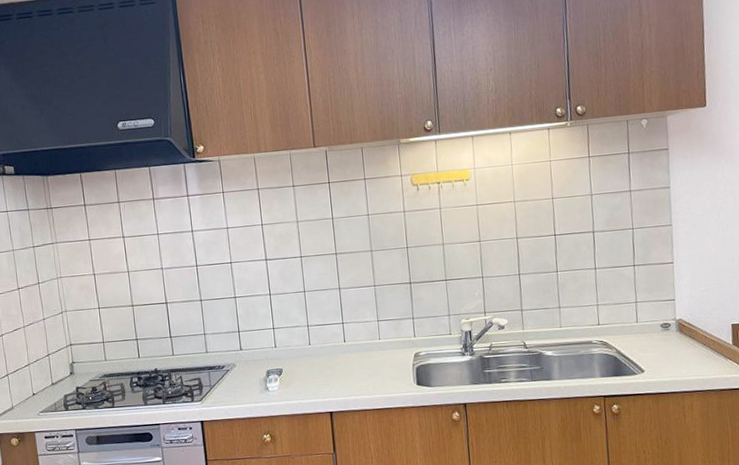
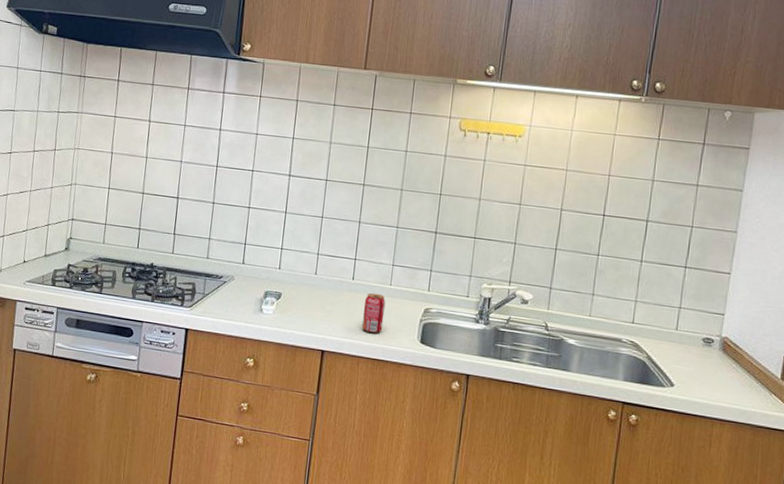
beverage can: none [359,349,381,387] -> present [361,293,386,334]

